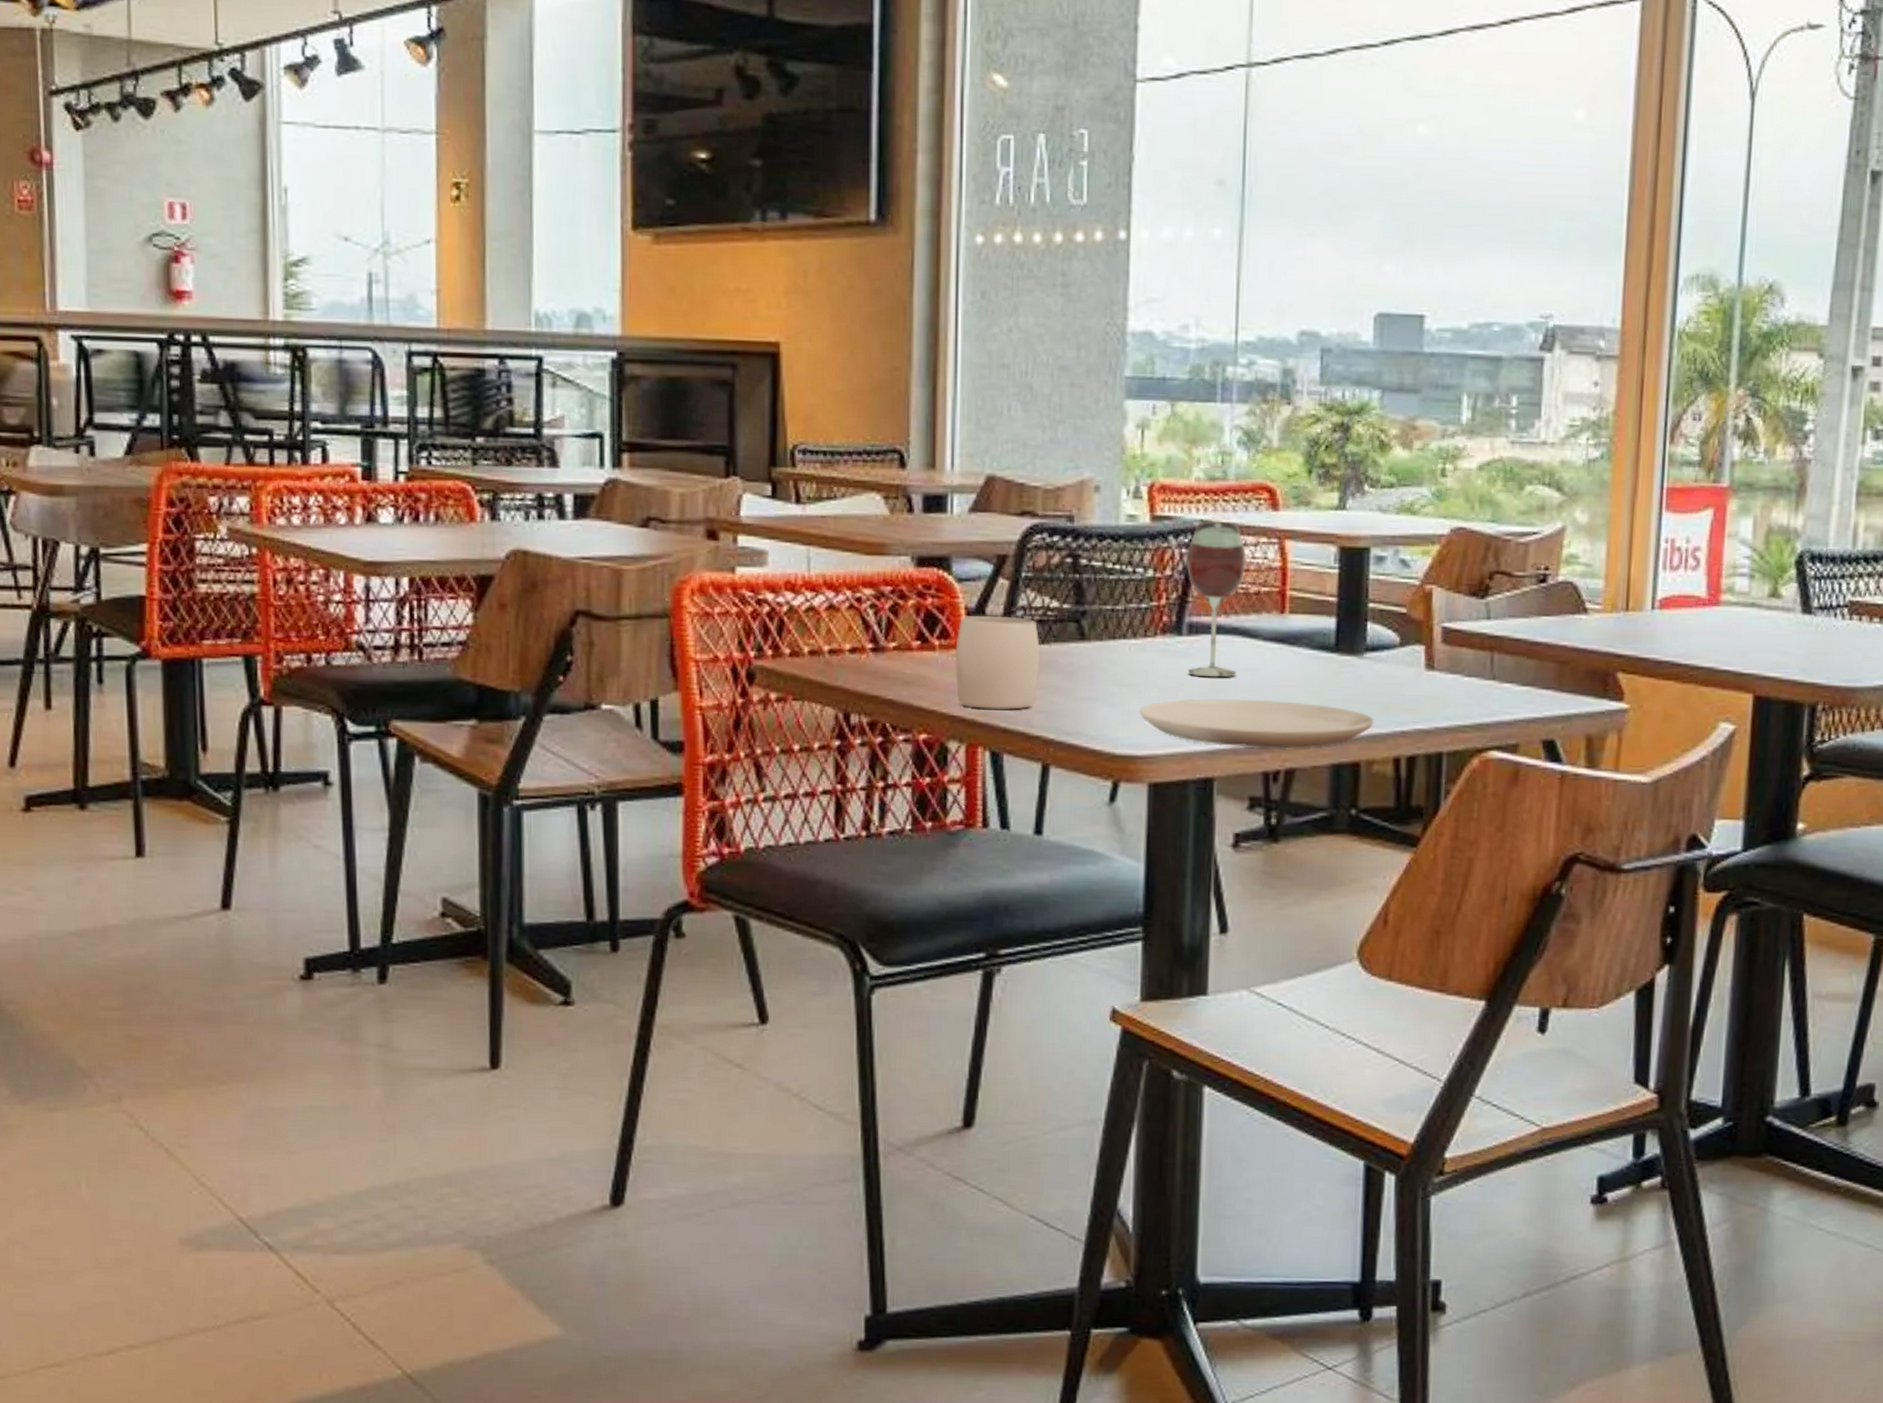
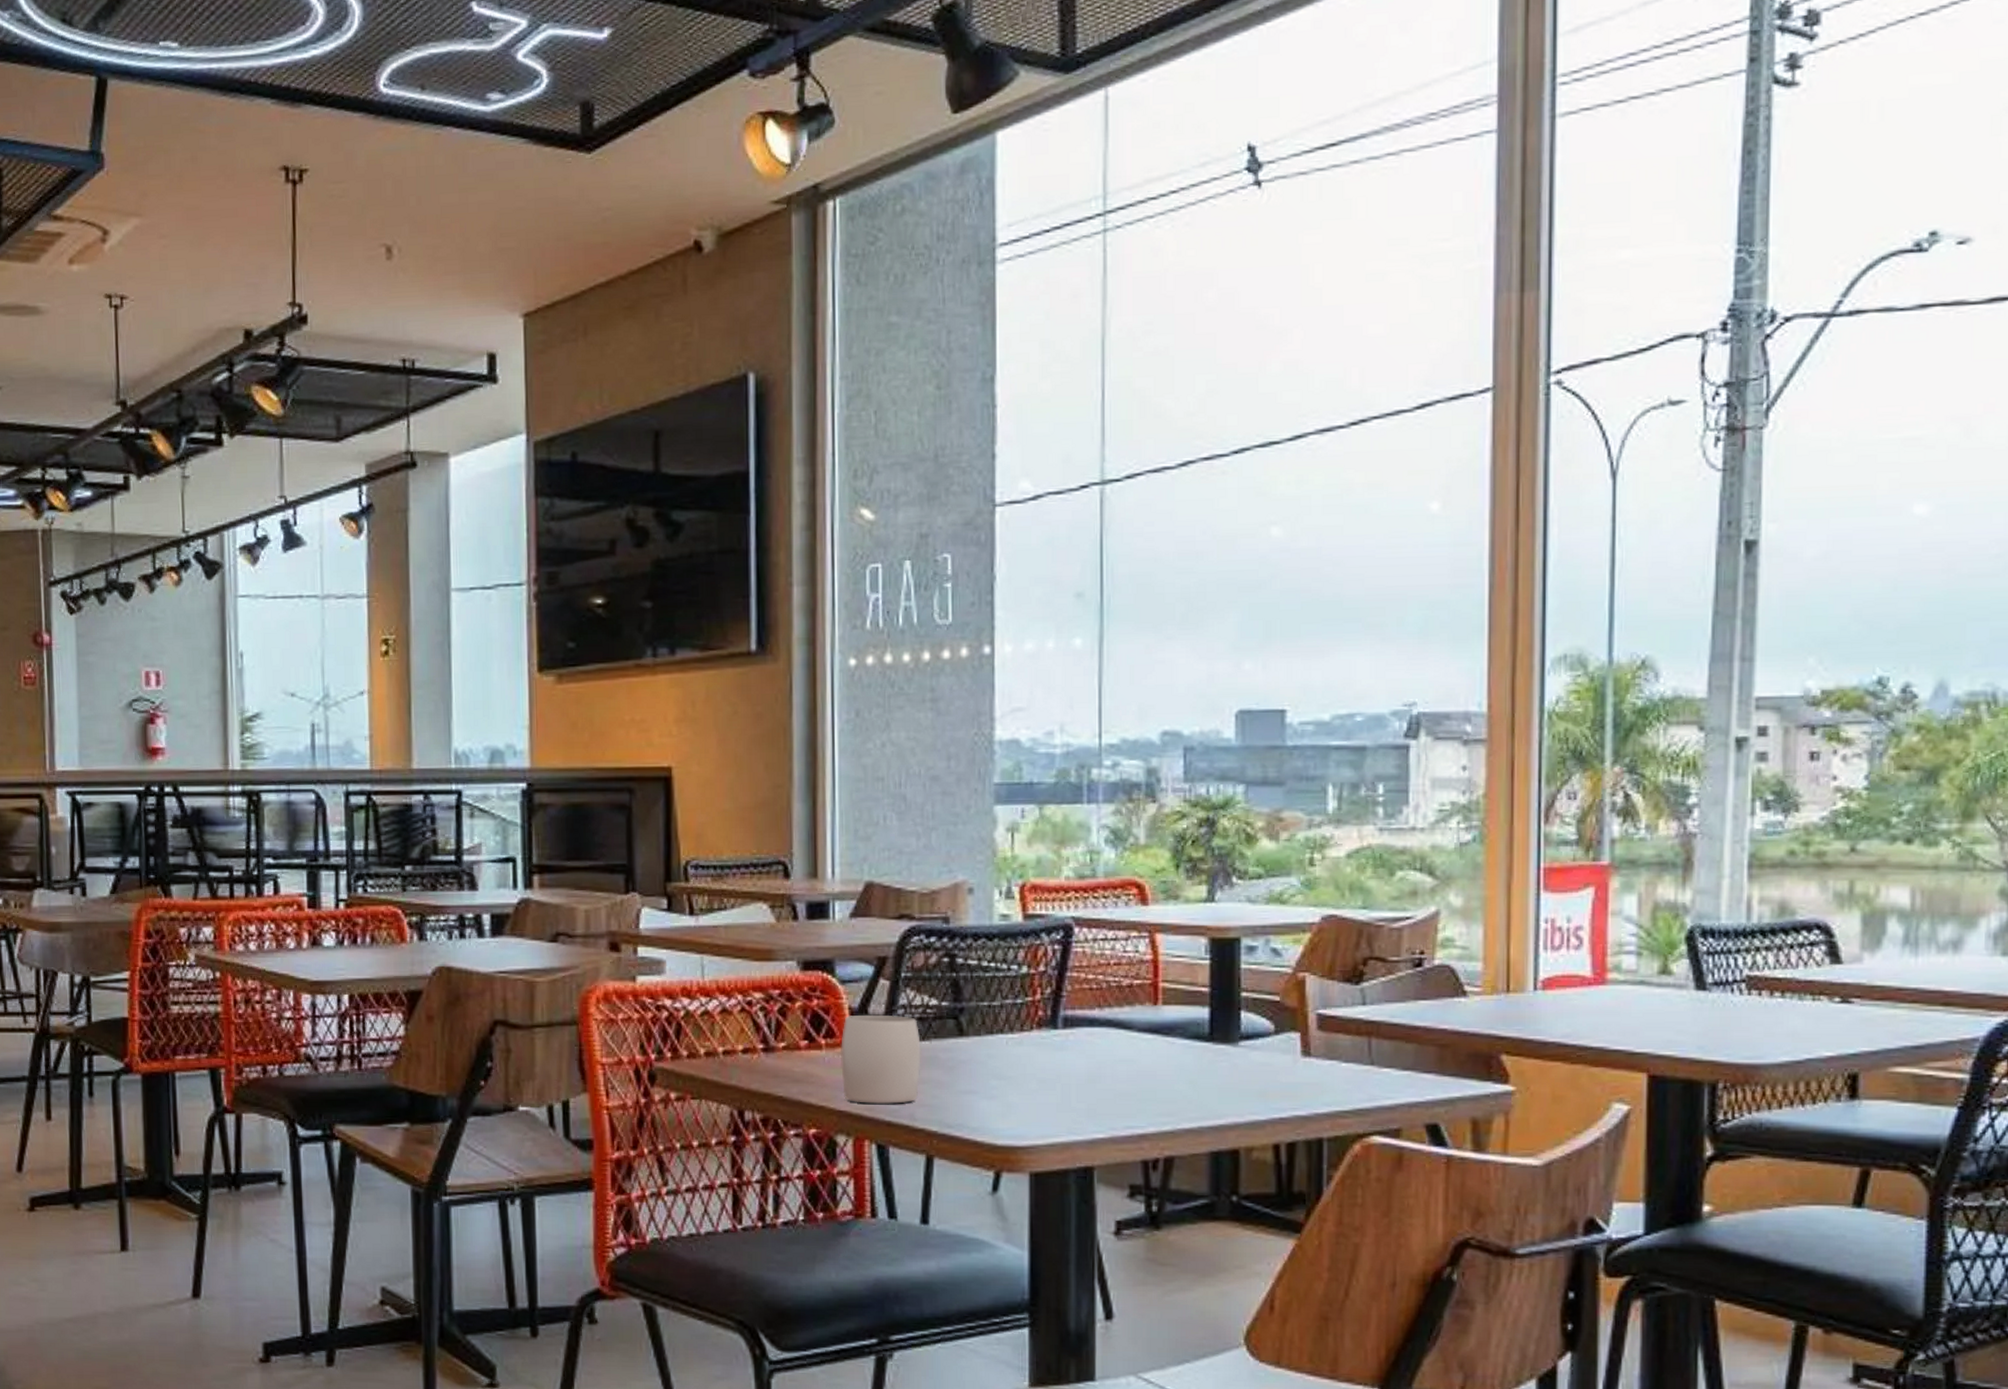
plate: present [1138,698,1375,749] -> none [1018,1089,1253,1137]
wineglass: present [1187,522,1245,678] -> none [1060,918,1117,1069]

